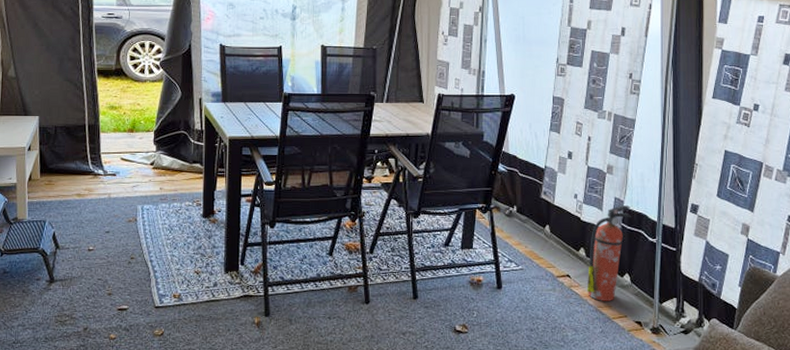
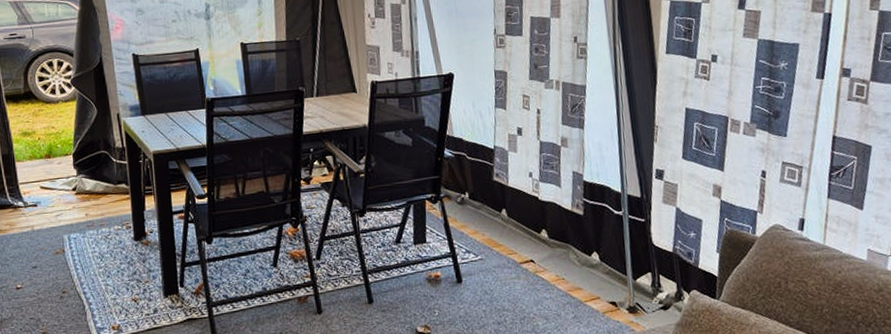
fire extinguisher: present [586,205,632,301] -> none [552,178,593,284]

